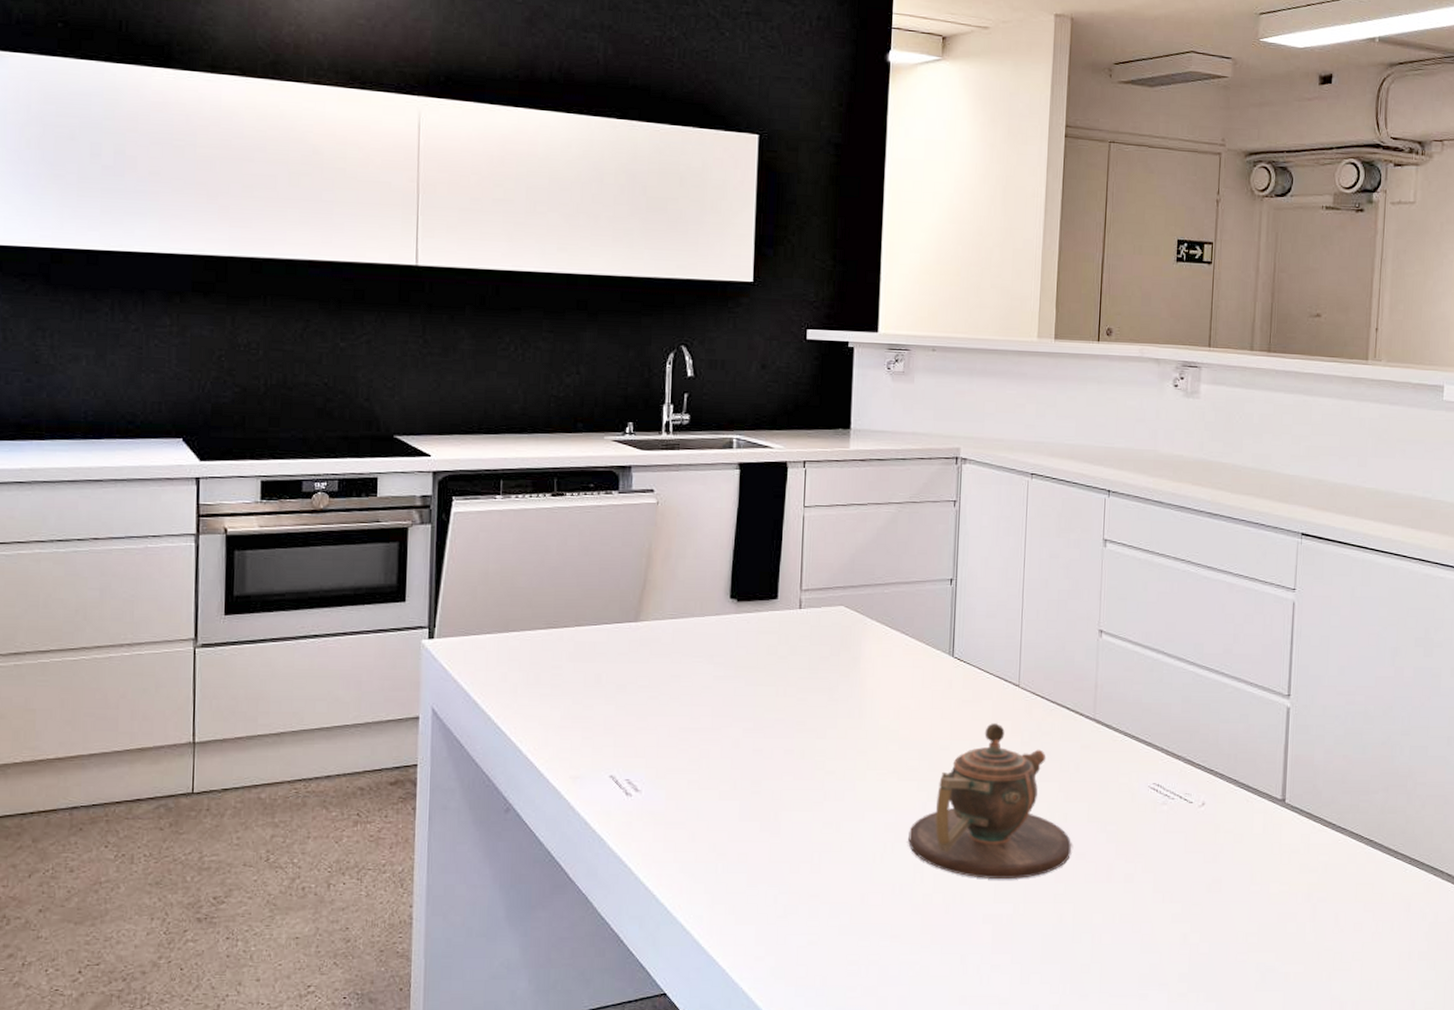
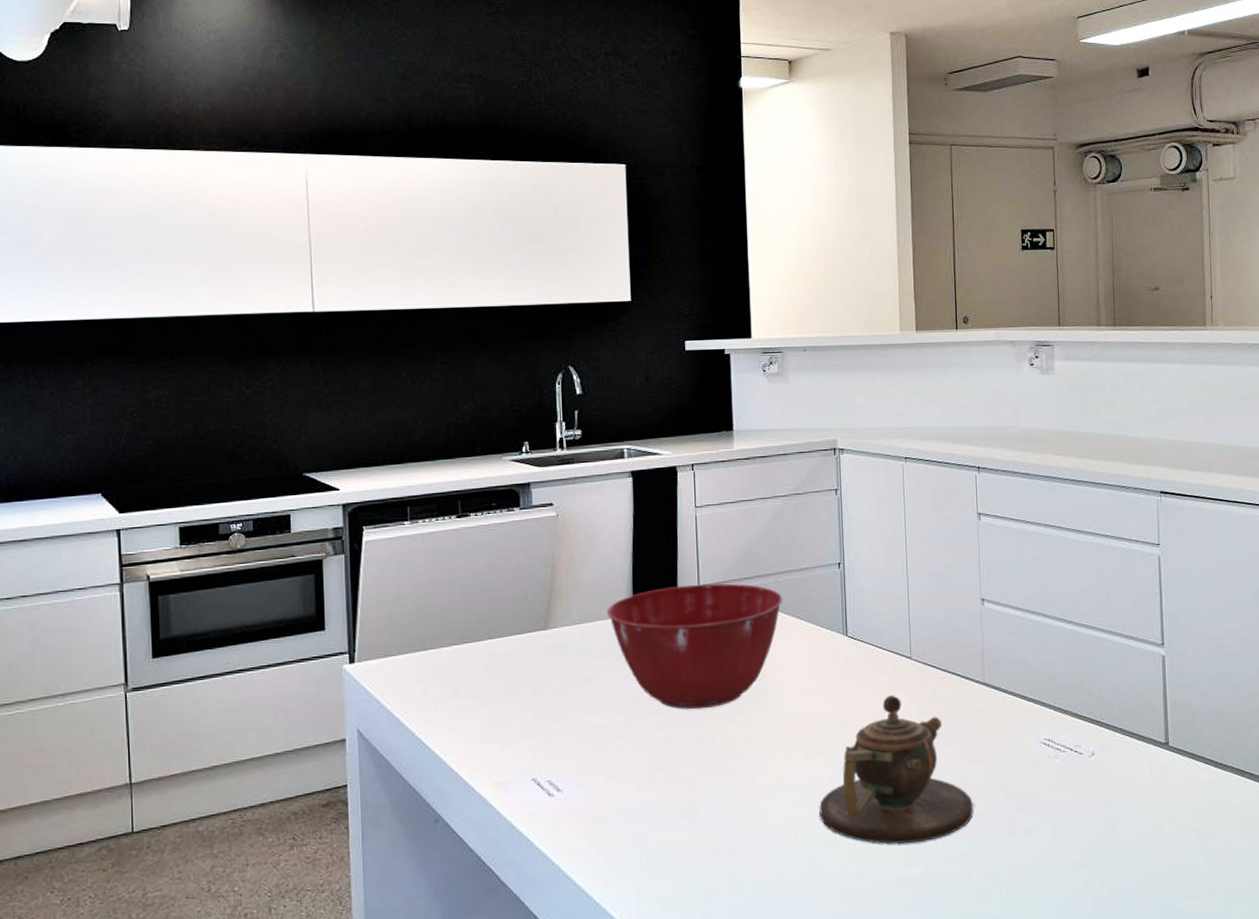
mixing bowl: none [701,588,889,720] -> present [606,583,783,710]

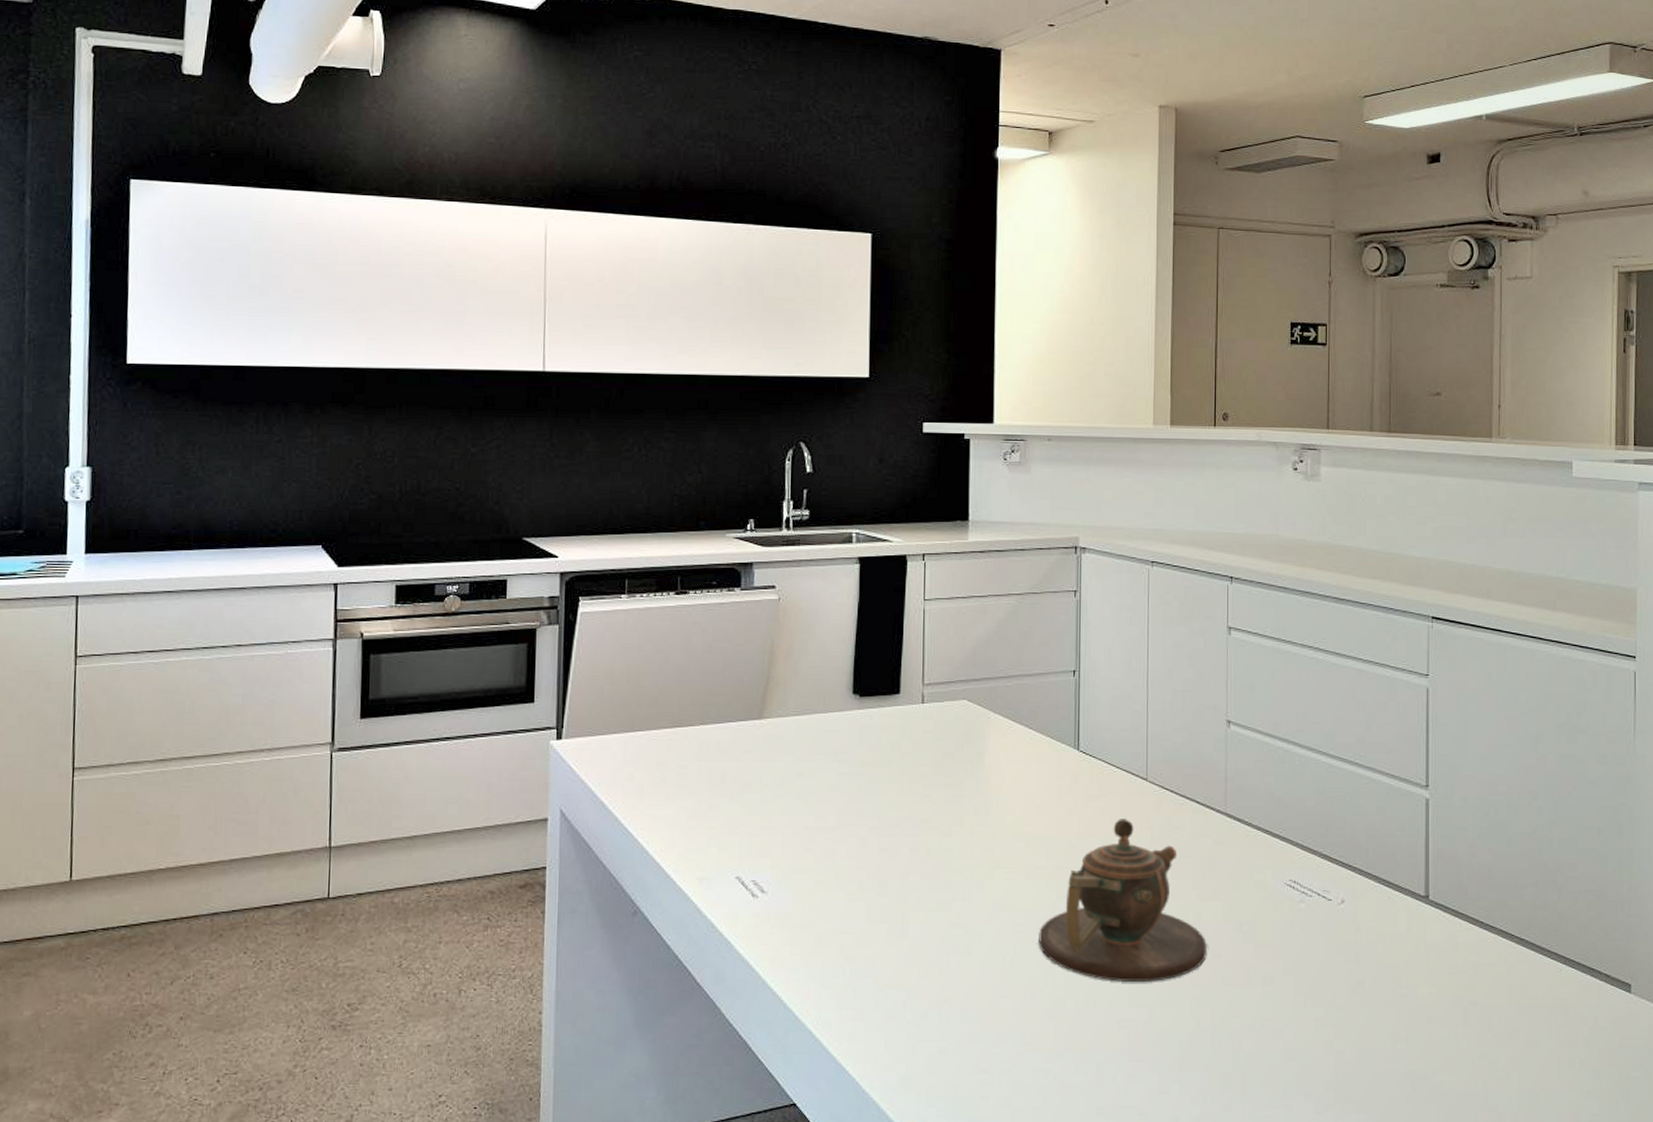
mixing bowl: present [606,583,783,710] -> none [824,682,1012,817]

